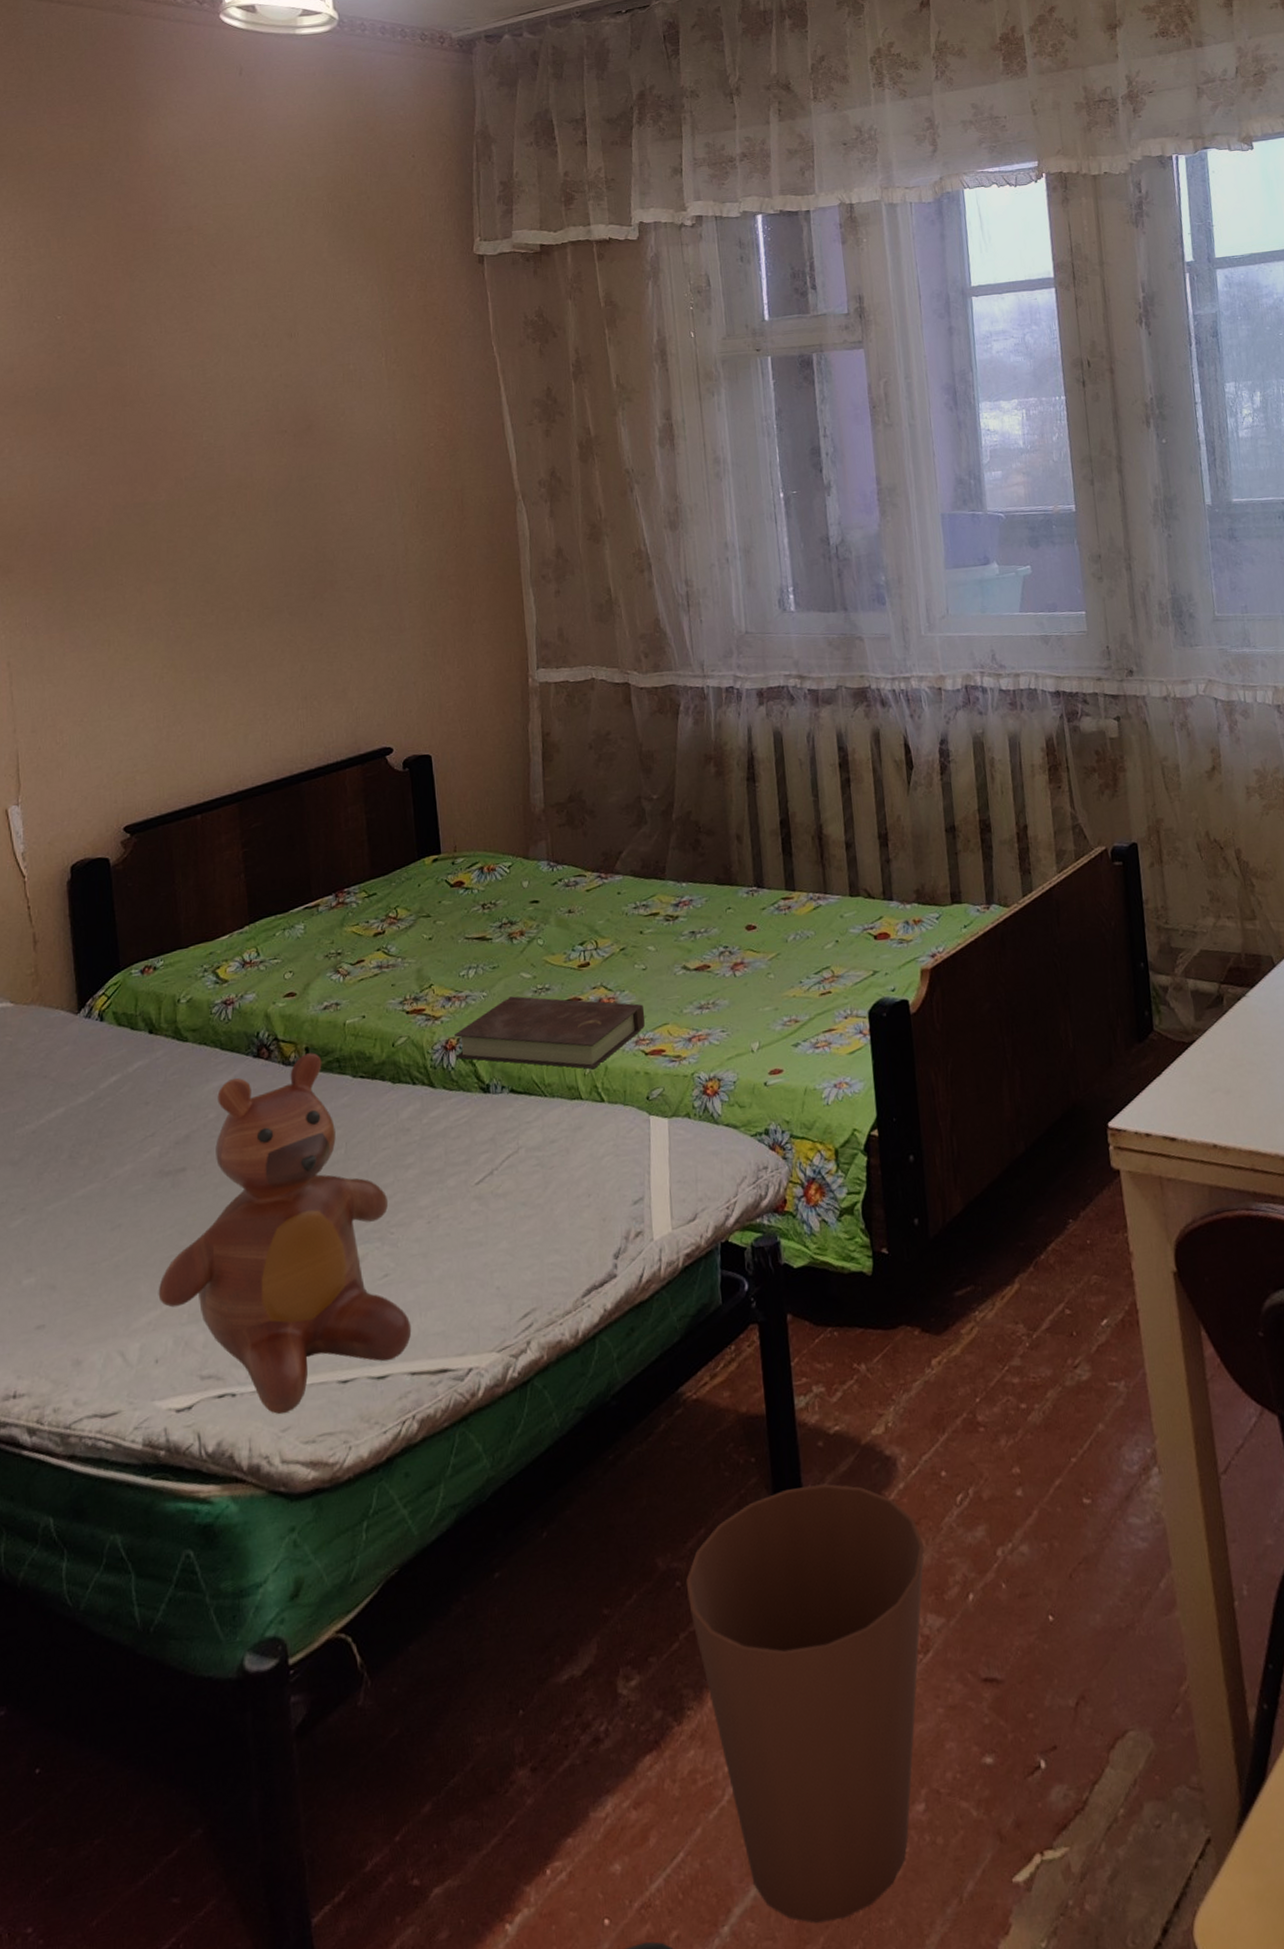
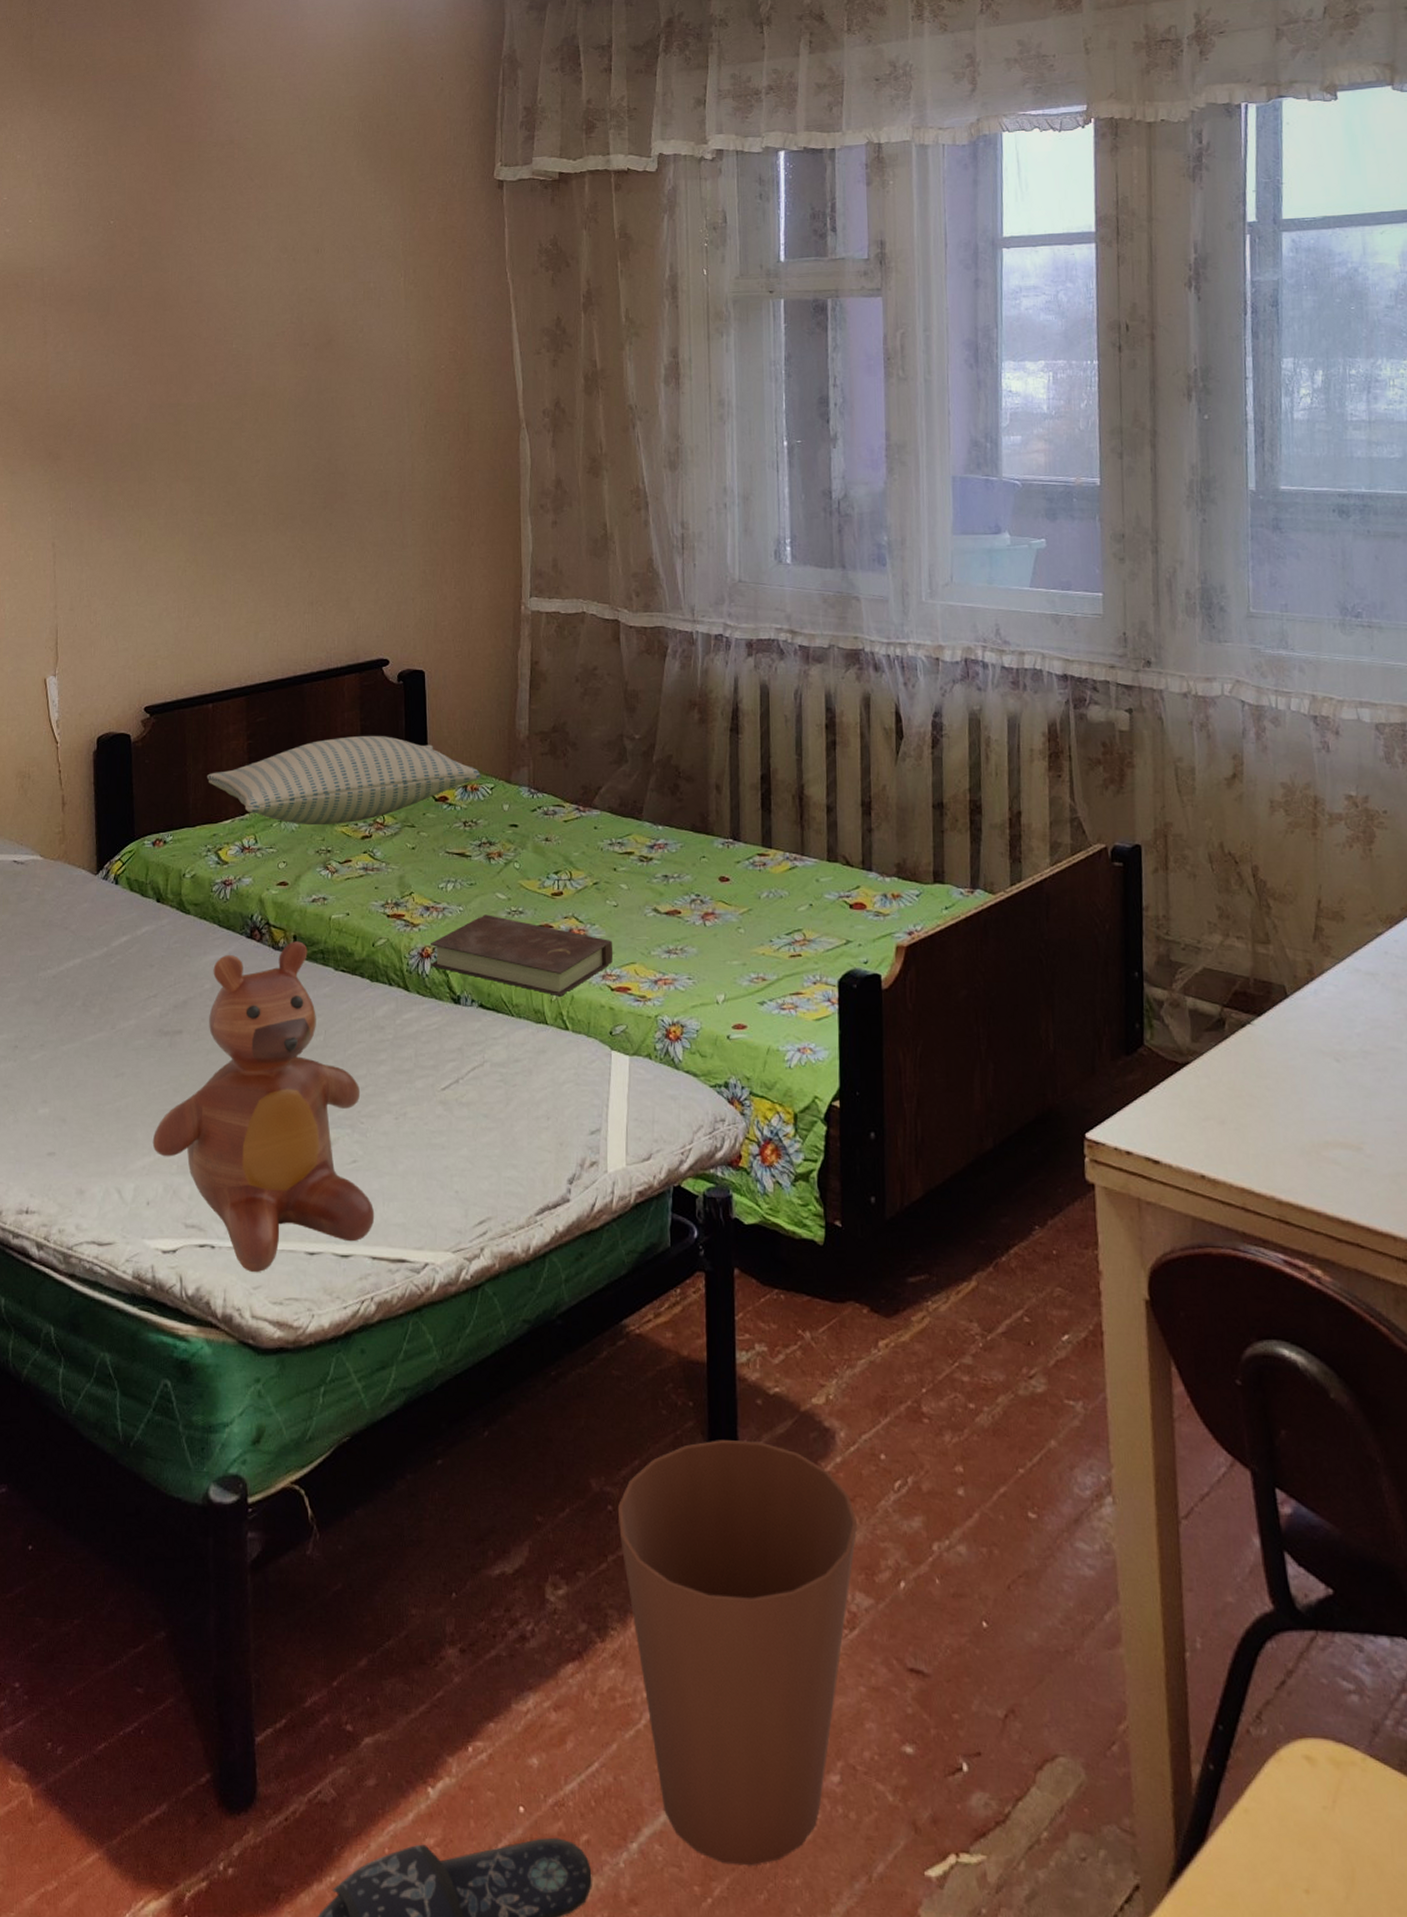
pillow: none [198,826,498,930] -> present [206,735,481,826]

